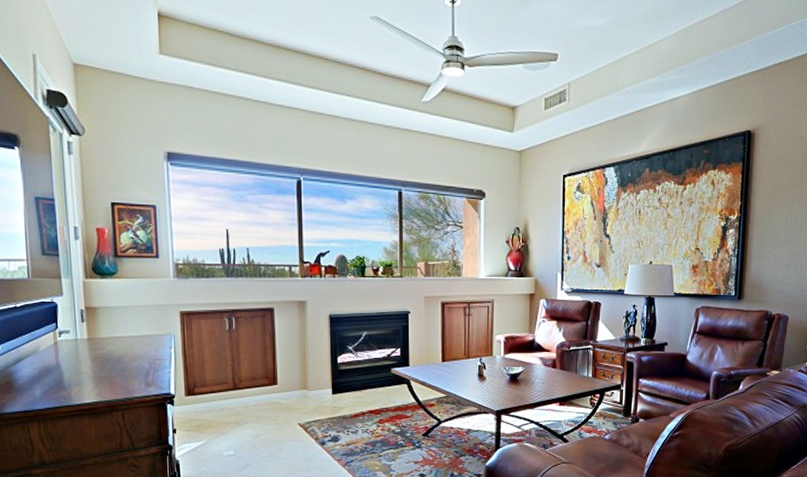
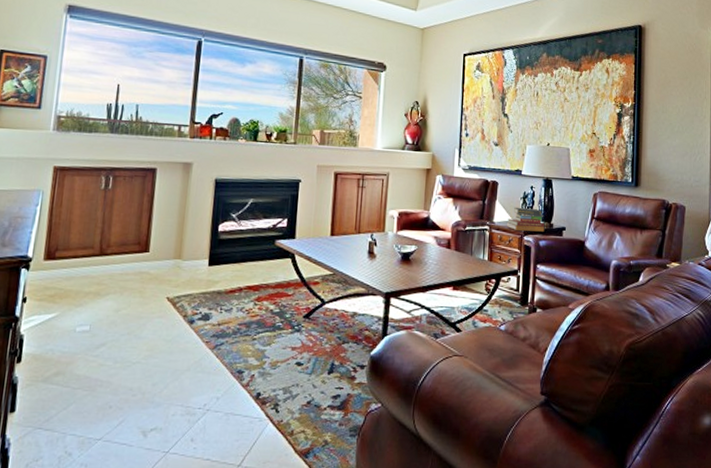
books: none [609,325,647,348] -> present [506,207,545,232]

